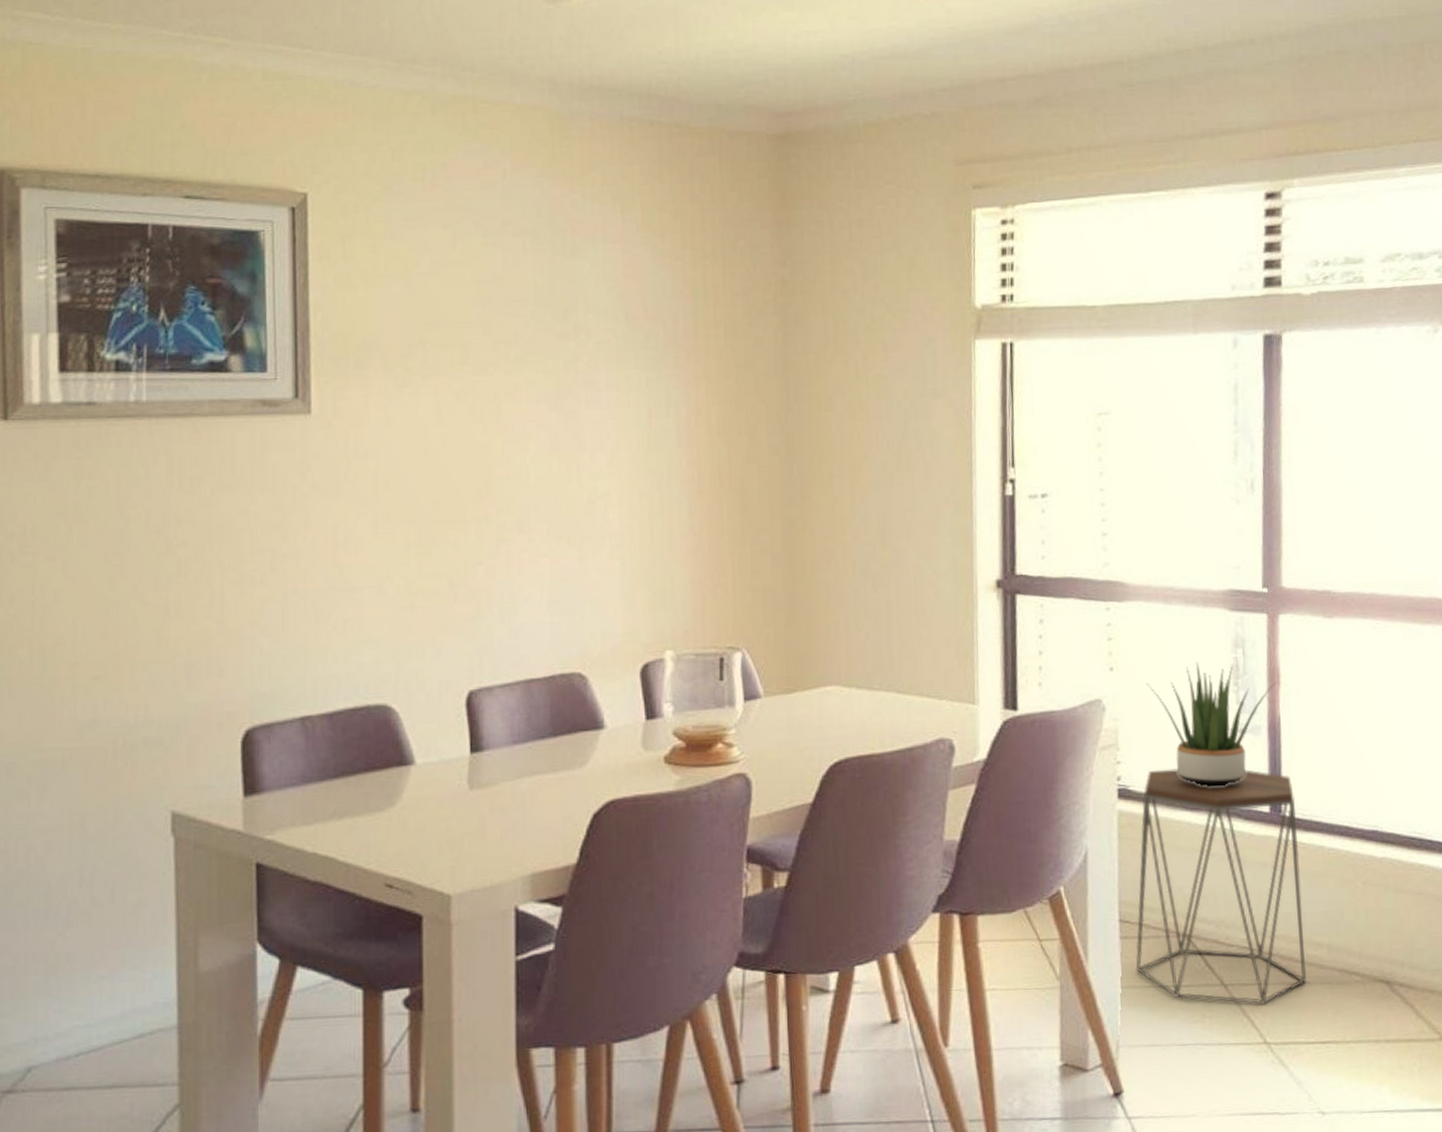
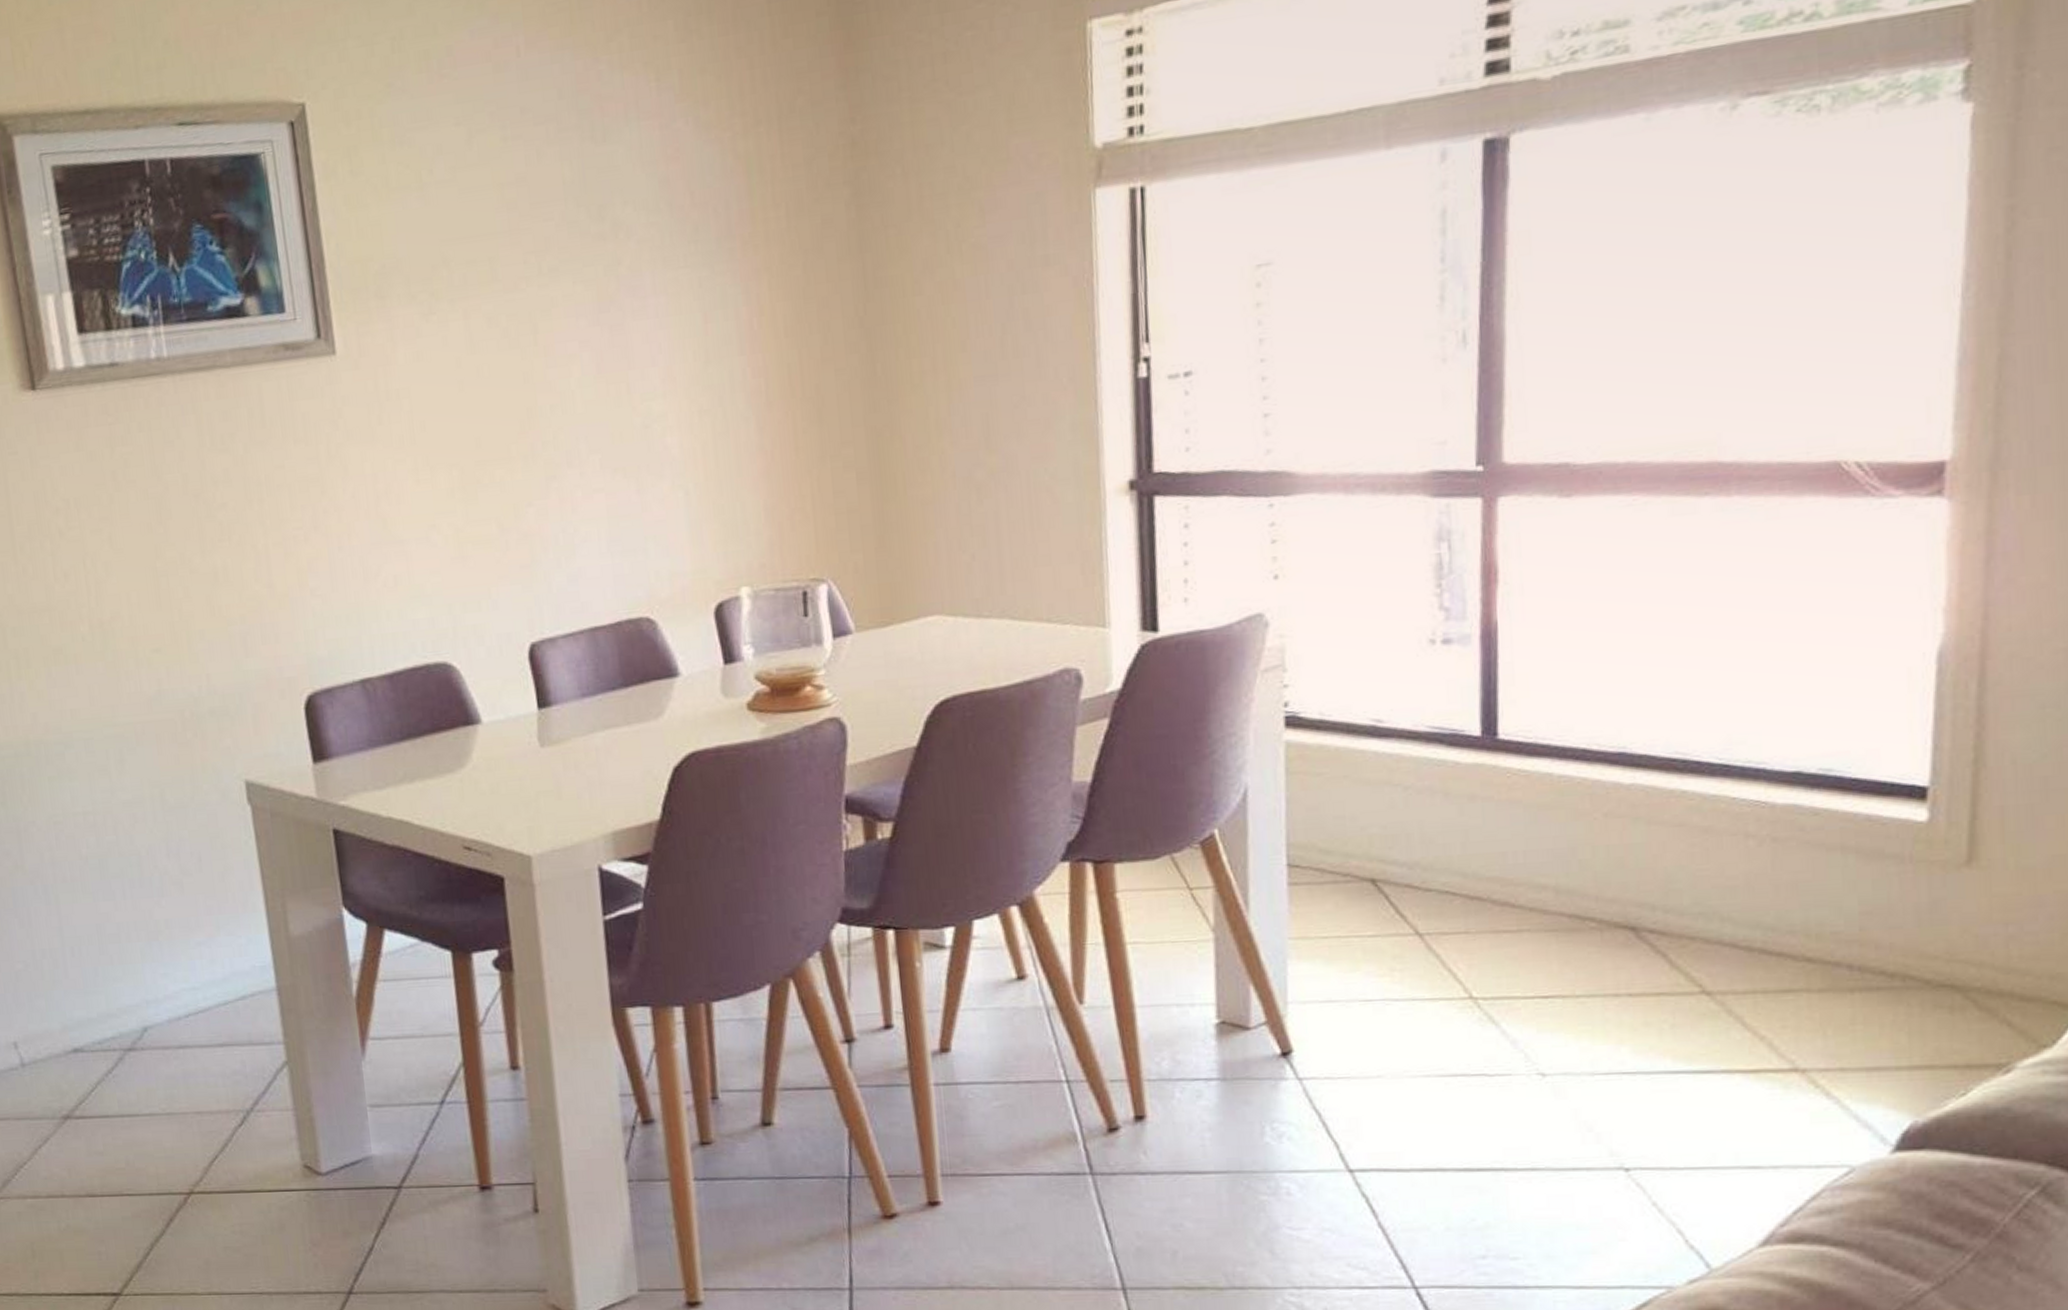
side table: present [1136,769,1306,1004] -> none [1308,687,1525,956]
potted plant: present [1146,662,1274,787] -> none [1320,561,1490,709]

